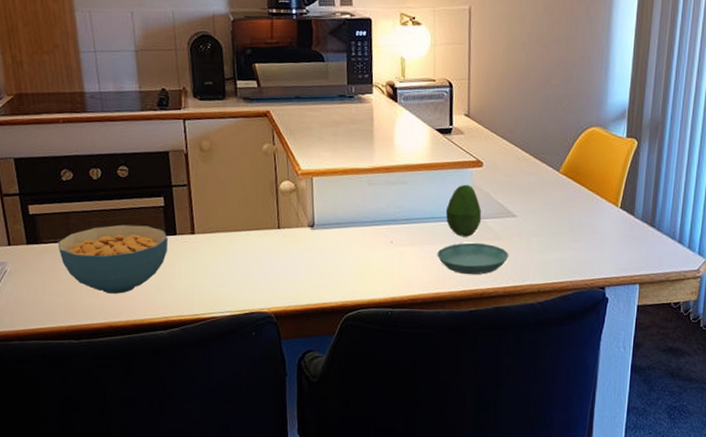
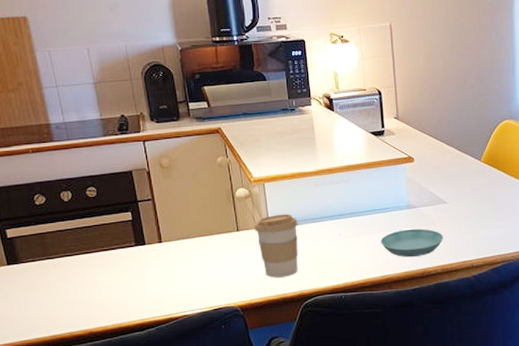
cereal bowl: present [58,224,168,294] -> none [36,239,138,303]
coffee cup: none [298,213,346,285] -> present [255,214,298,278]
fruit: present [445,184,482,237] -> none [385,178,417,225]

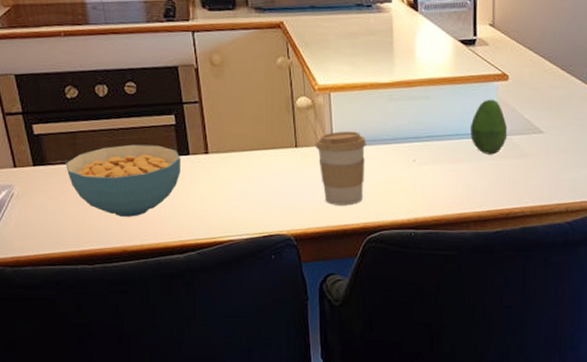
cereal bowl: none [36,239,138,303] -> present [66,144,181,217]
saucer: present [381,228,444,258] -> none [461,160,536,195]
fruit: none [385,178,417,225] -> present [470,99,508,155]

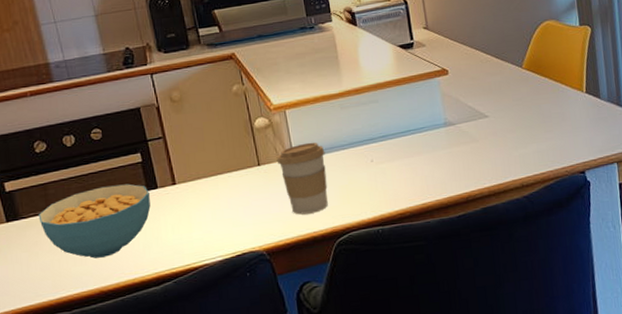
fruit: present [470,99,508,155] -> none [419,93,456,145]

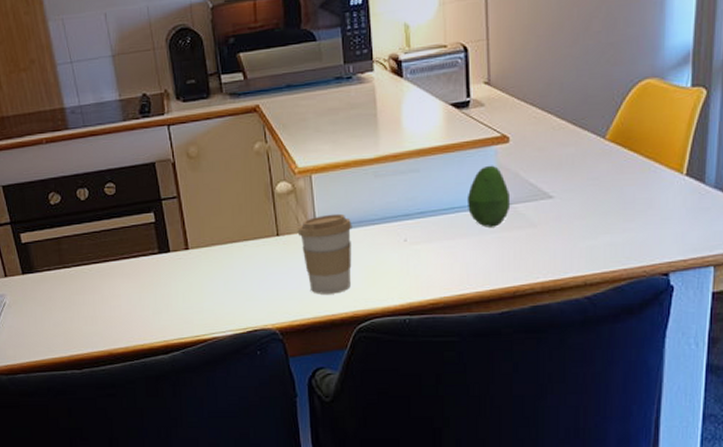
cereal bowl: present [38,184,151,259] -> none [52,245,162,319]
fruit: none [419,93,456,145] -> present [467,165,511,227]

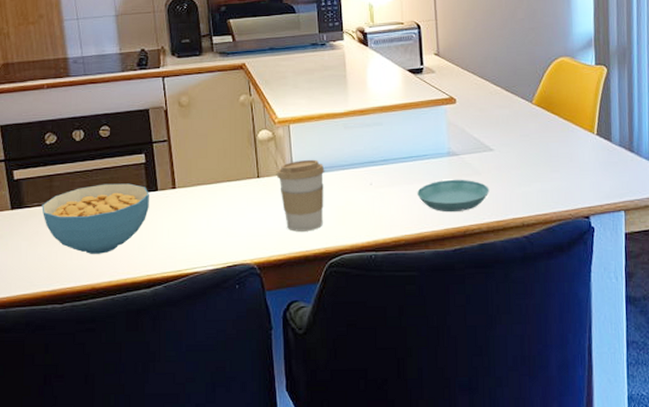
cereal bowl: none [52,245,162,319] -> present [42,183,149,254]
saucer: none [459,232,546,271] -> present [417,179,490,213]
fruit: present [467,165,511,227] -> none [422,121,459,174]

